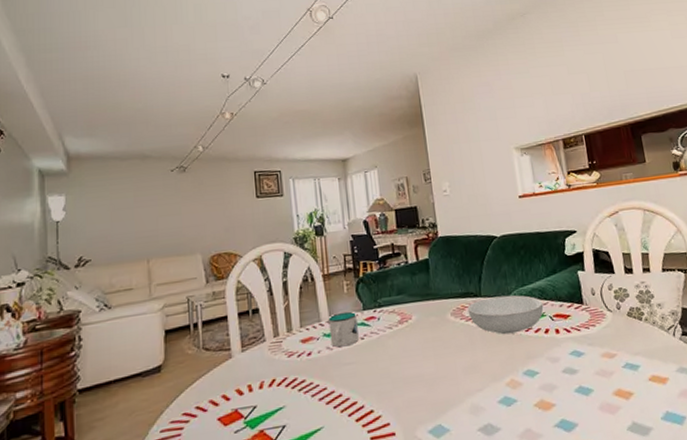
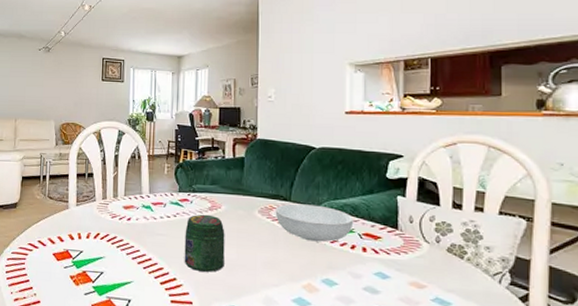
mug: present [327,311,359,348] -> none [147,190,174,220]
jar: none [376,328,424,396] -> present [184,214,225,272]

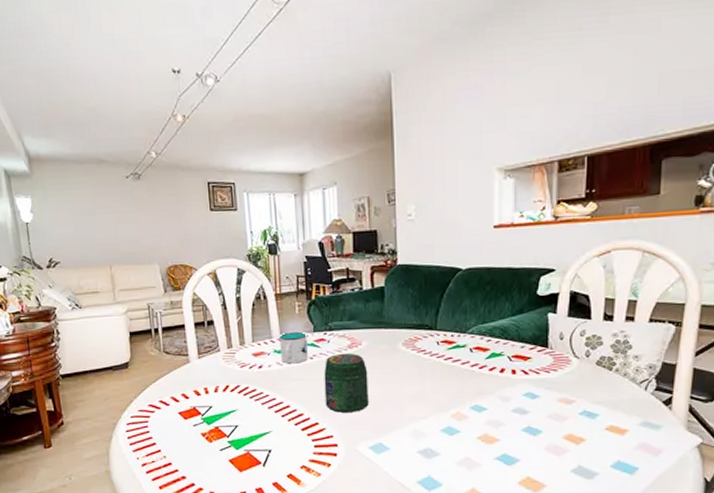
mug: none [147,190,174,220] -> present [278,331,308,364]
serving bowl: present [275,203,354,242] -> none [420,331,503,370]

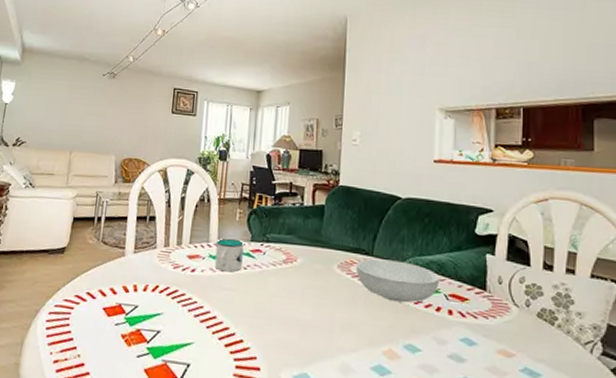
jar: present [324,353,369,413] -> none [253,267,300,334]
serving bowl: none [420,331,503,370] -> present [356,258,440,303]

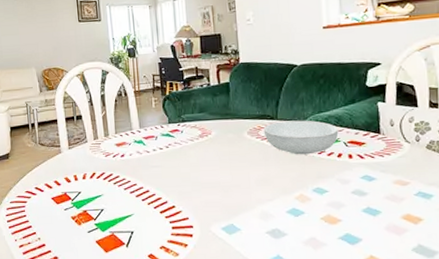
mug: present [214,238,245,272] -> none [137,123,164,153]

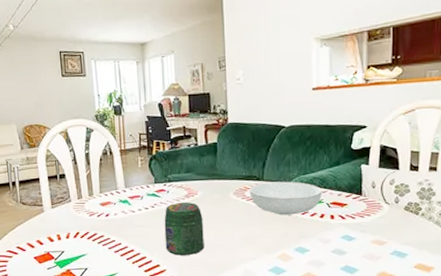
jar: none [178,141,220,196] -> present [164,202,204,255]

